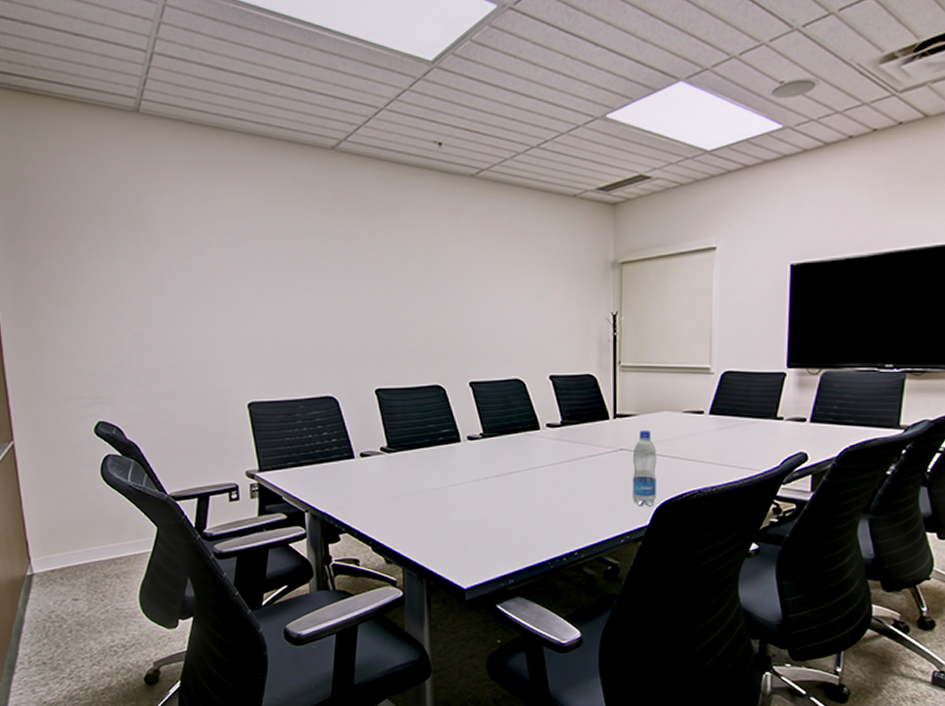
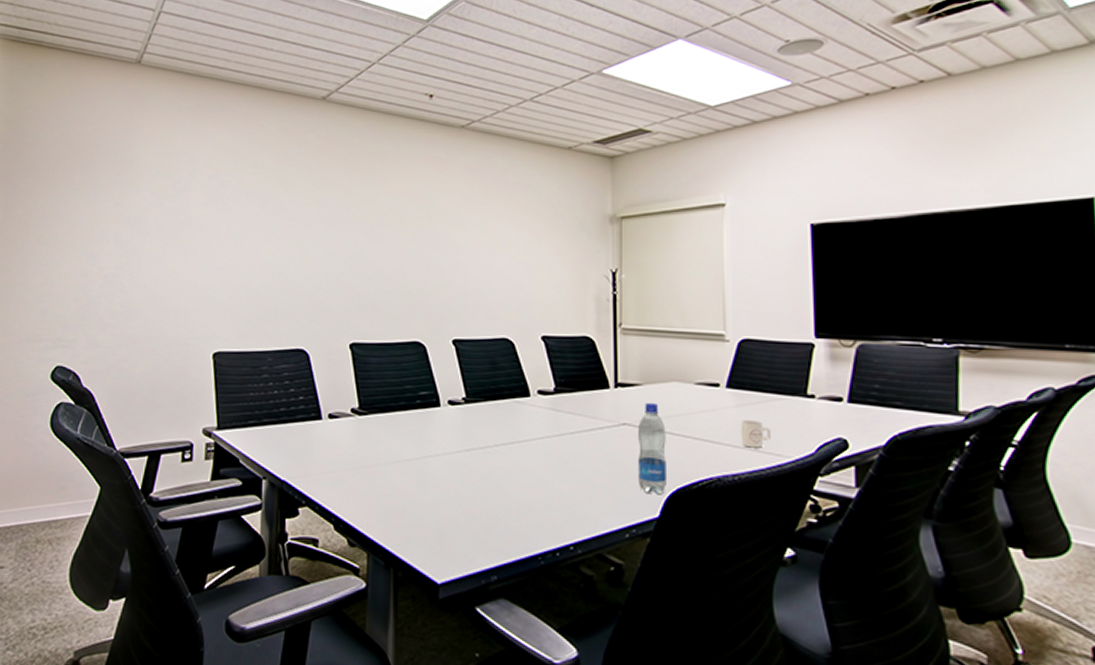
mug: none [719,441,745,464] -> present [741,420,771,448]

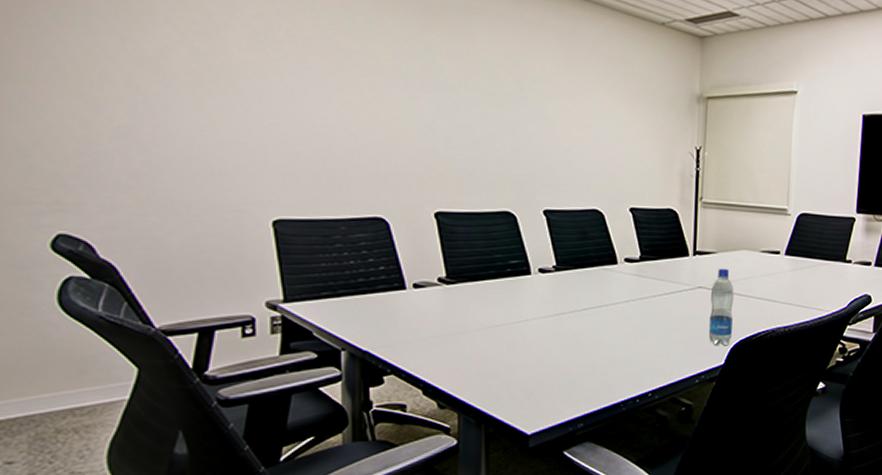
mug: present [741,420,771,448] -> none [793,282,816,305]

